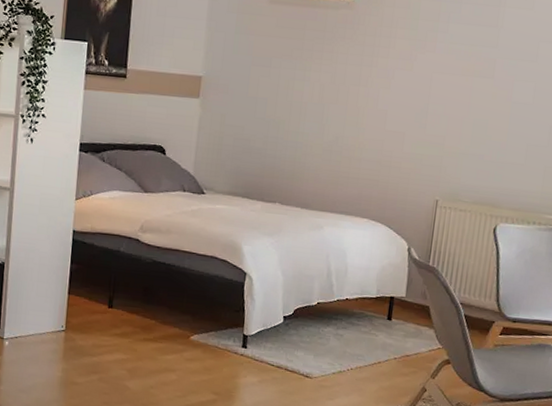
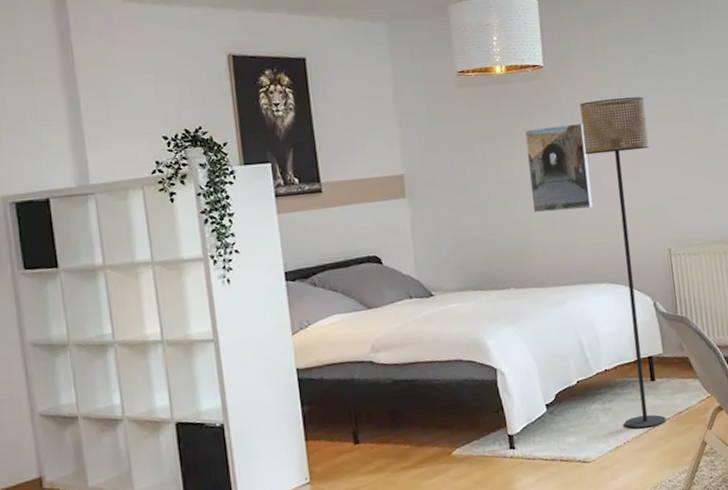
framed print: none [314,57,382,145] -> present [525,123,593,213]
floor lamp: none [352,40,449,363] -> present [580,96,666,429]

